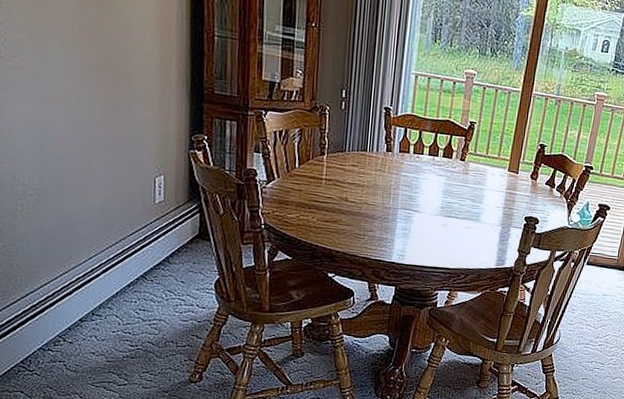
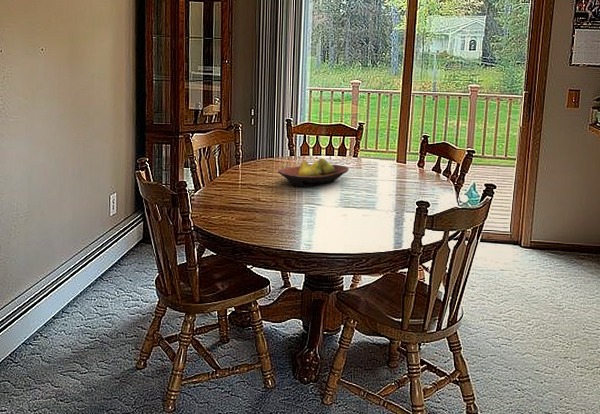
fruit bowl: none [371,157,455,190] -> present [278,158,349,187]

